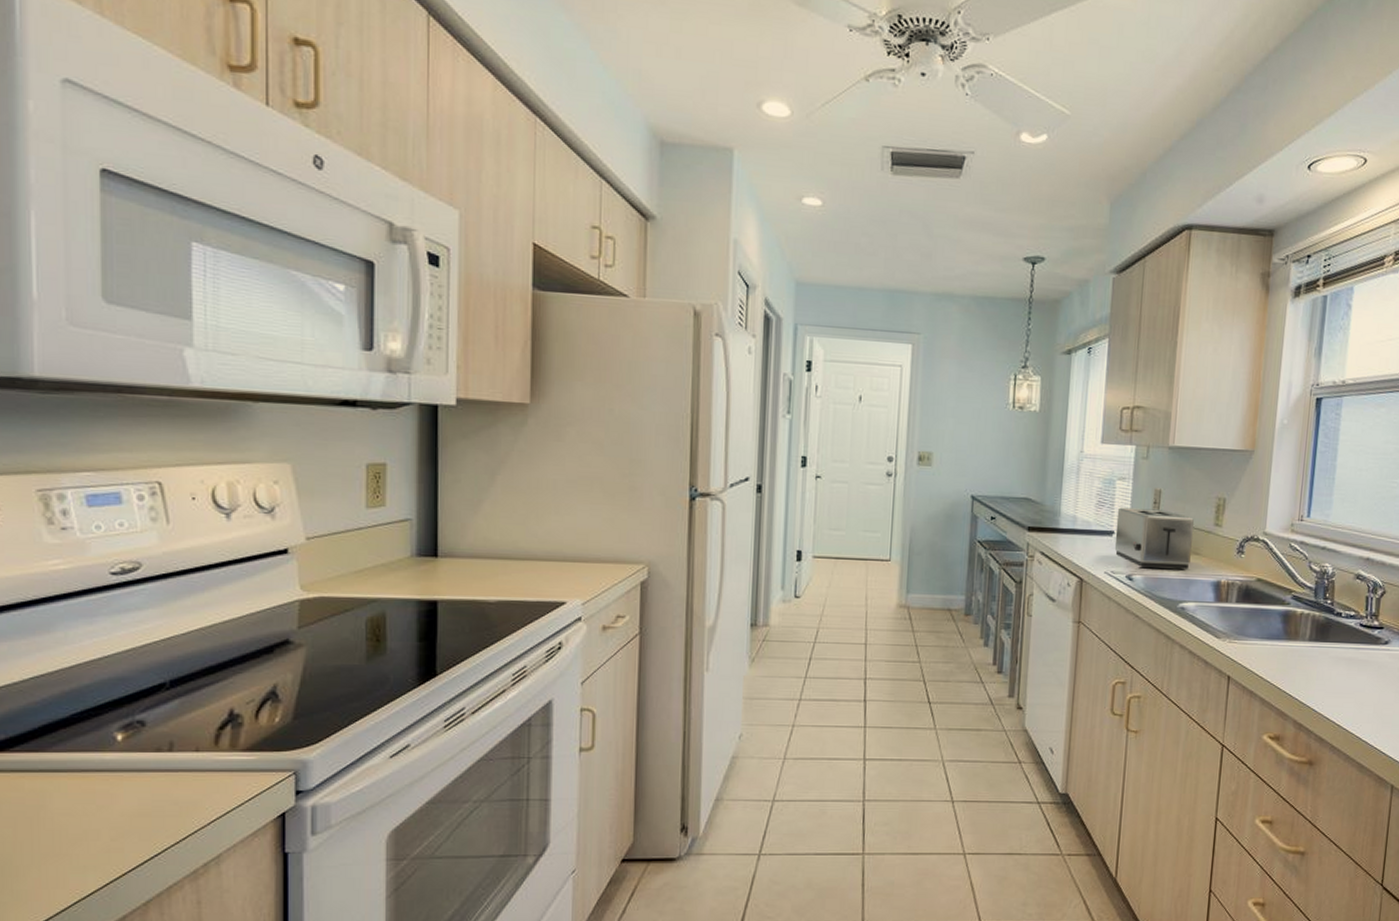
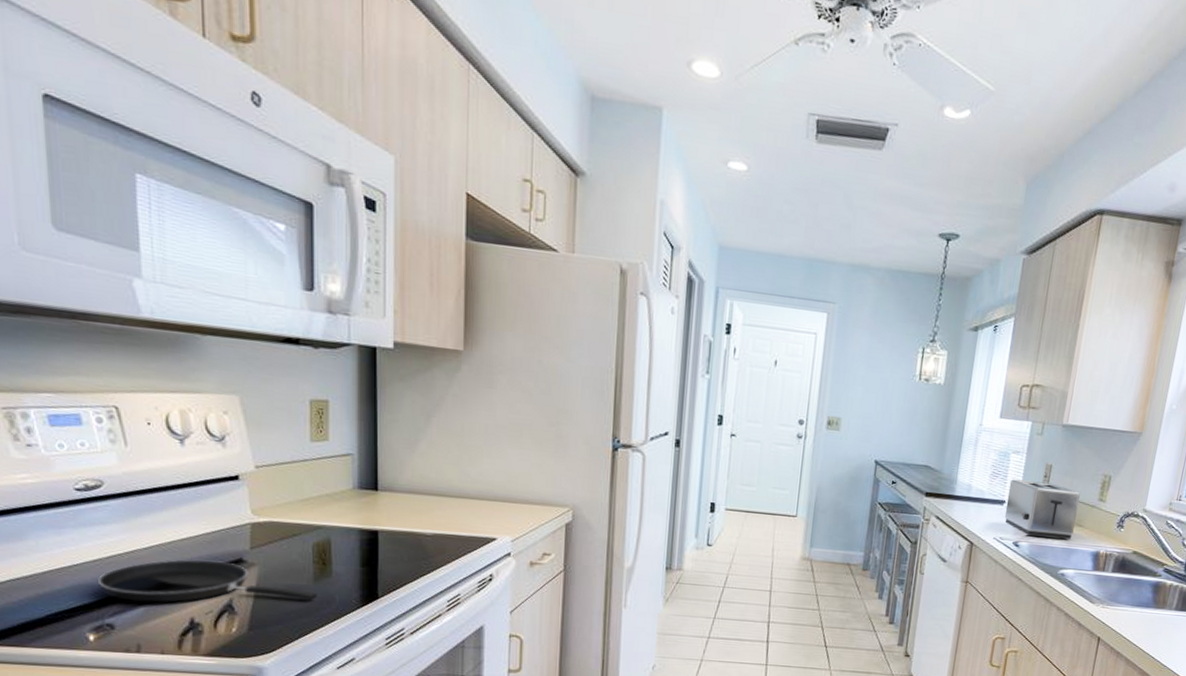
frying pan: none [130,643,370,695] -> present [98,559,318,603]

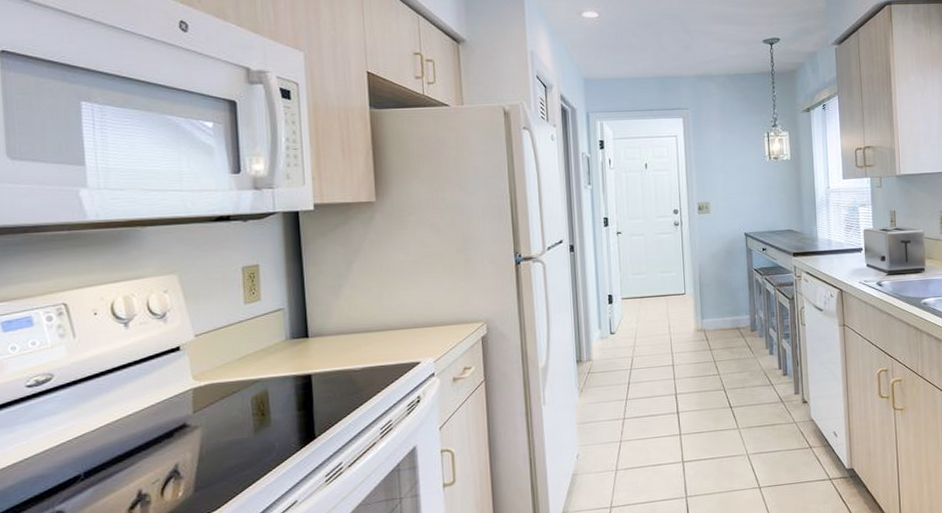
frying pan: present [98,559,318,603] -> none [49,429,259,485]

